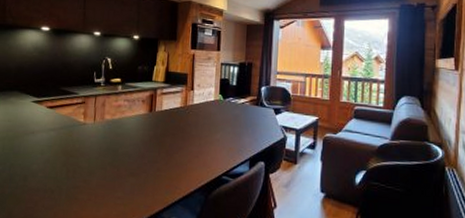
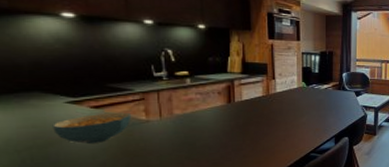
cereal bowl: none [20,113,73,140] -> present [52,112,130,144]

